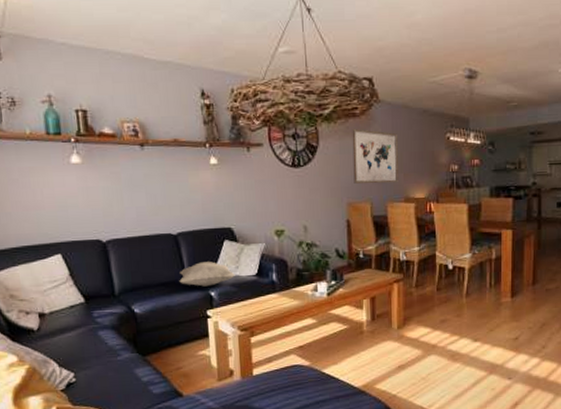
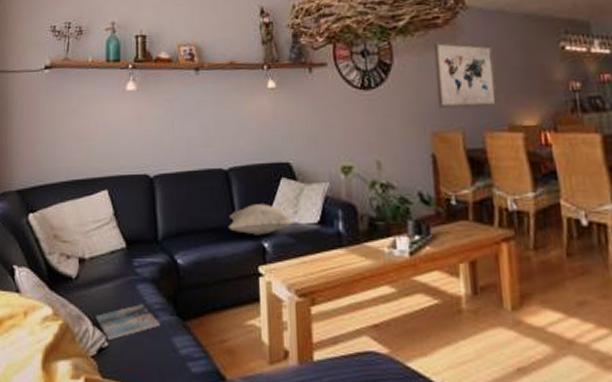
magazine: none [60,346,122,376] -> present [95,304,159,340]

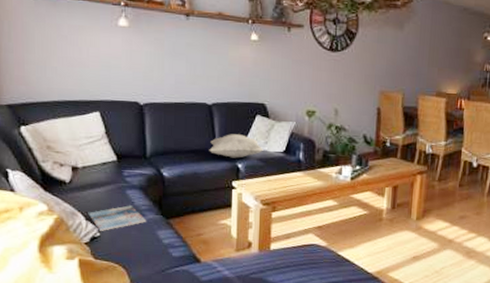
wall art: present [433,40,498,109] -> none [388,19,436,77]

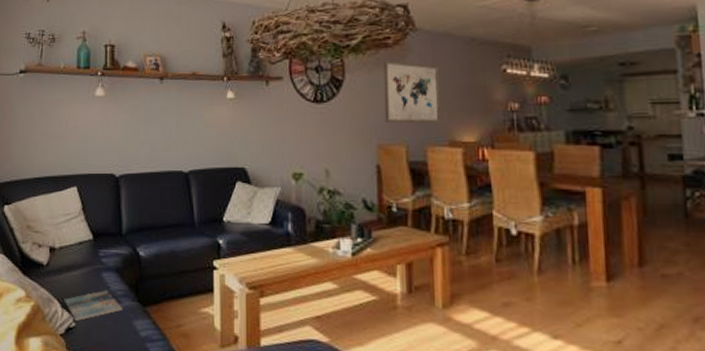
cushion: present [209,134,263,158] -> none [187,204,246,233]
wall art: none [388,19,436,77] -> present [383,59,441,124]

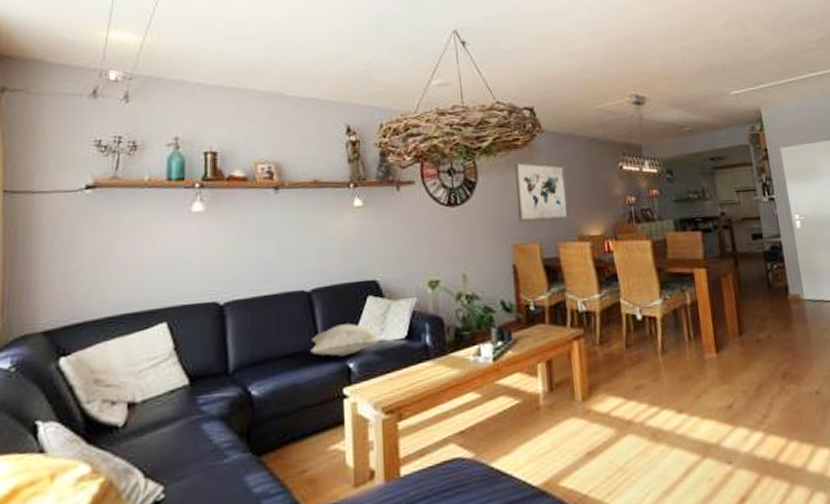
magazine: present [64,290,122,321] -> none [148,445,229,491]
cushion: none [187,204,246,233] -> present [310,323,380,357]

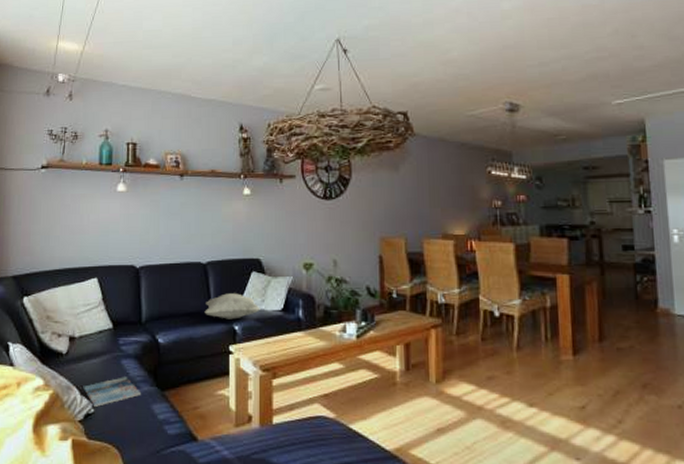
magazine: none [148,445,229,491] -> present [83,377,141,407]
wall art: present [514,160,570,222] -> none [385,161,435,219]

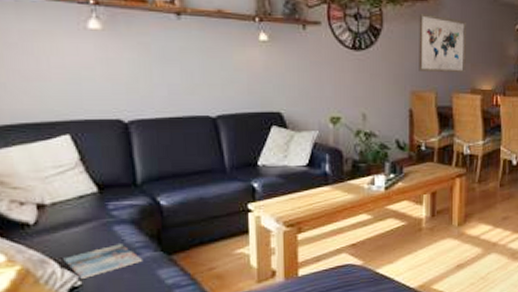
cushion: present [204,293,260,320] -> none [216,149,283,177]
wall art: none [385,161,435,219] -> present [418,12,466,73]

